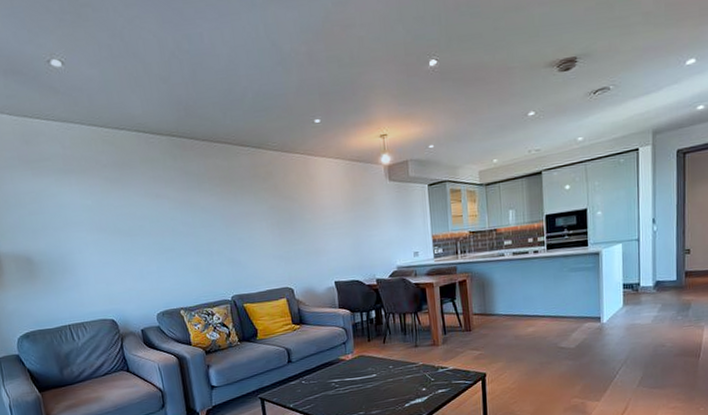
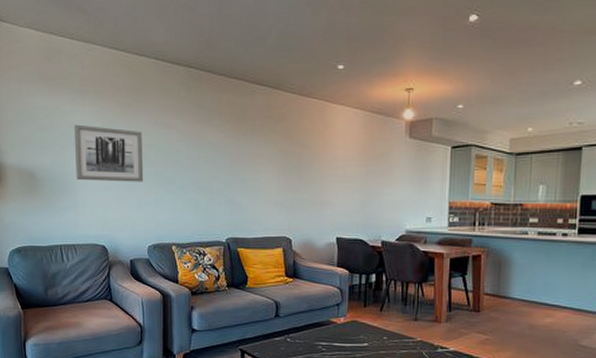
wall art: none [64,204,143,260] -> present [74,124,144,182]

